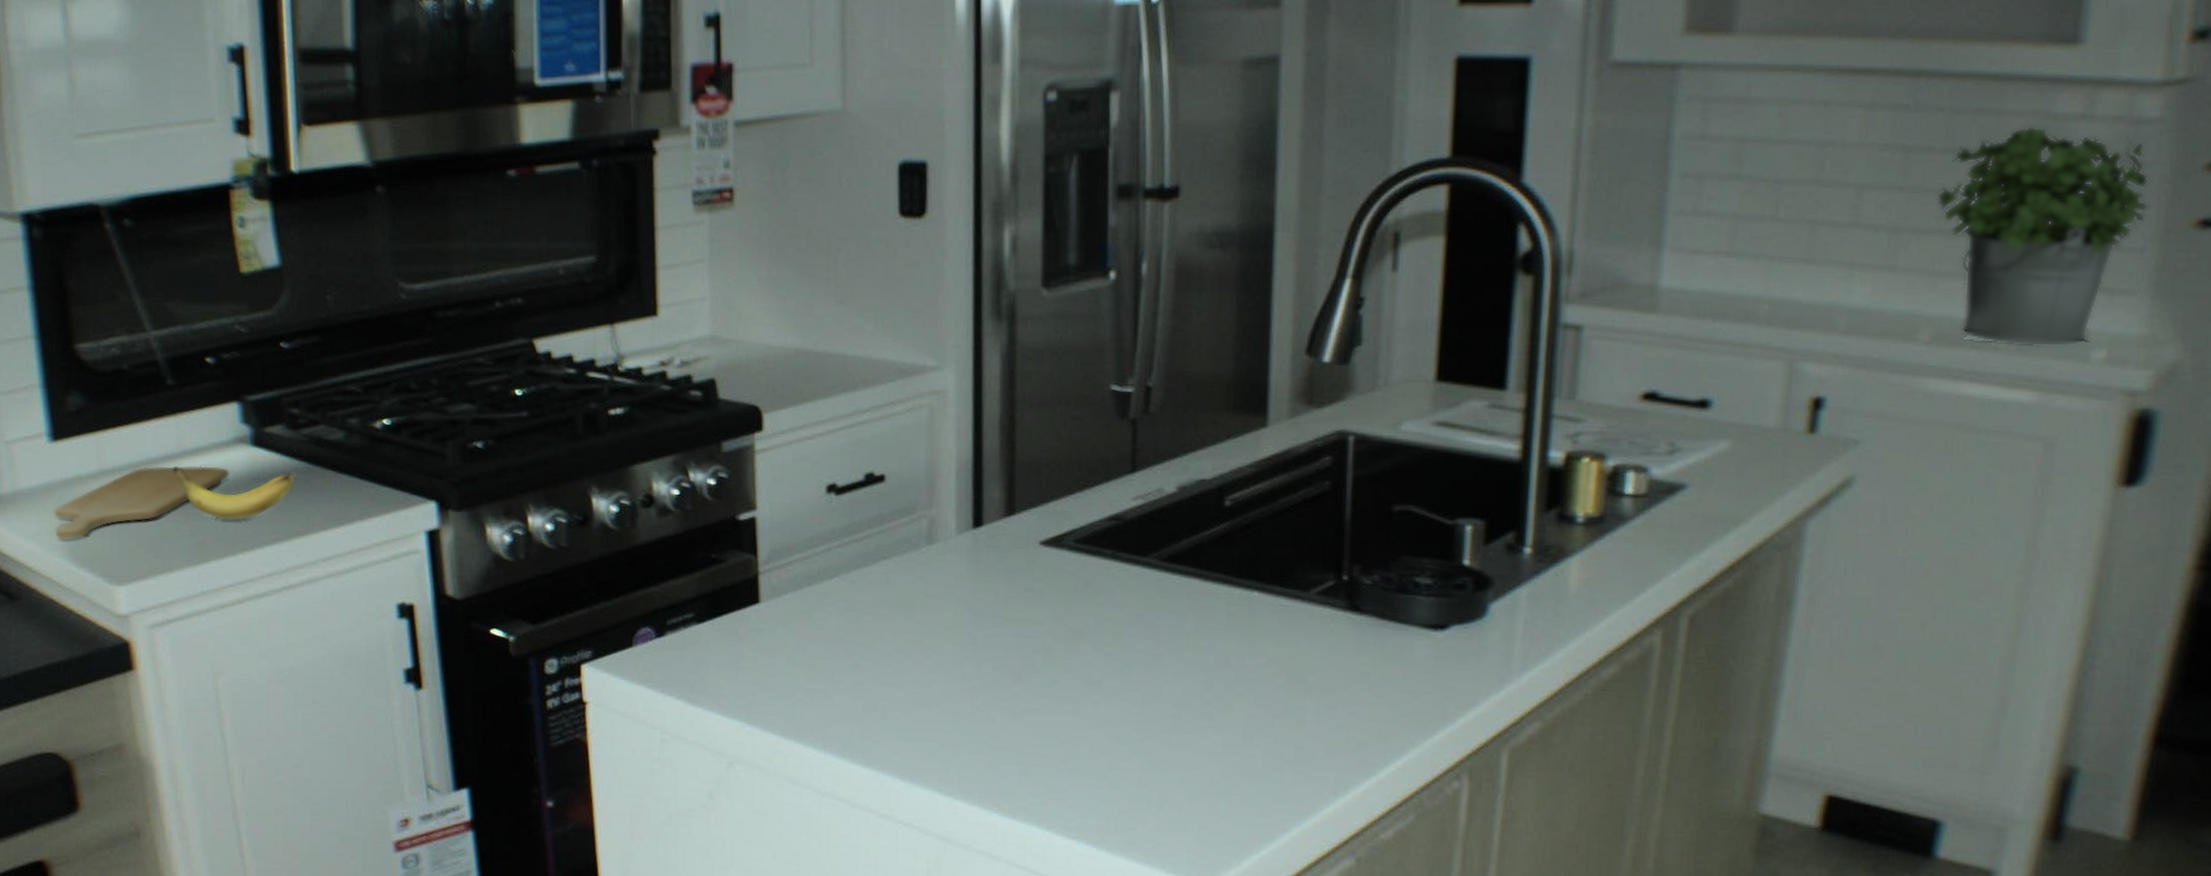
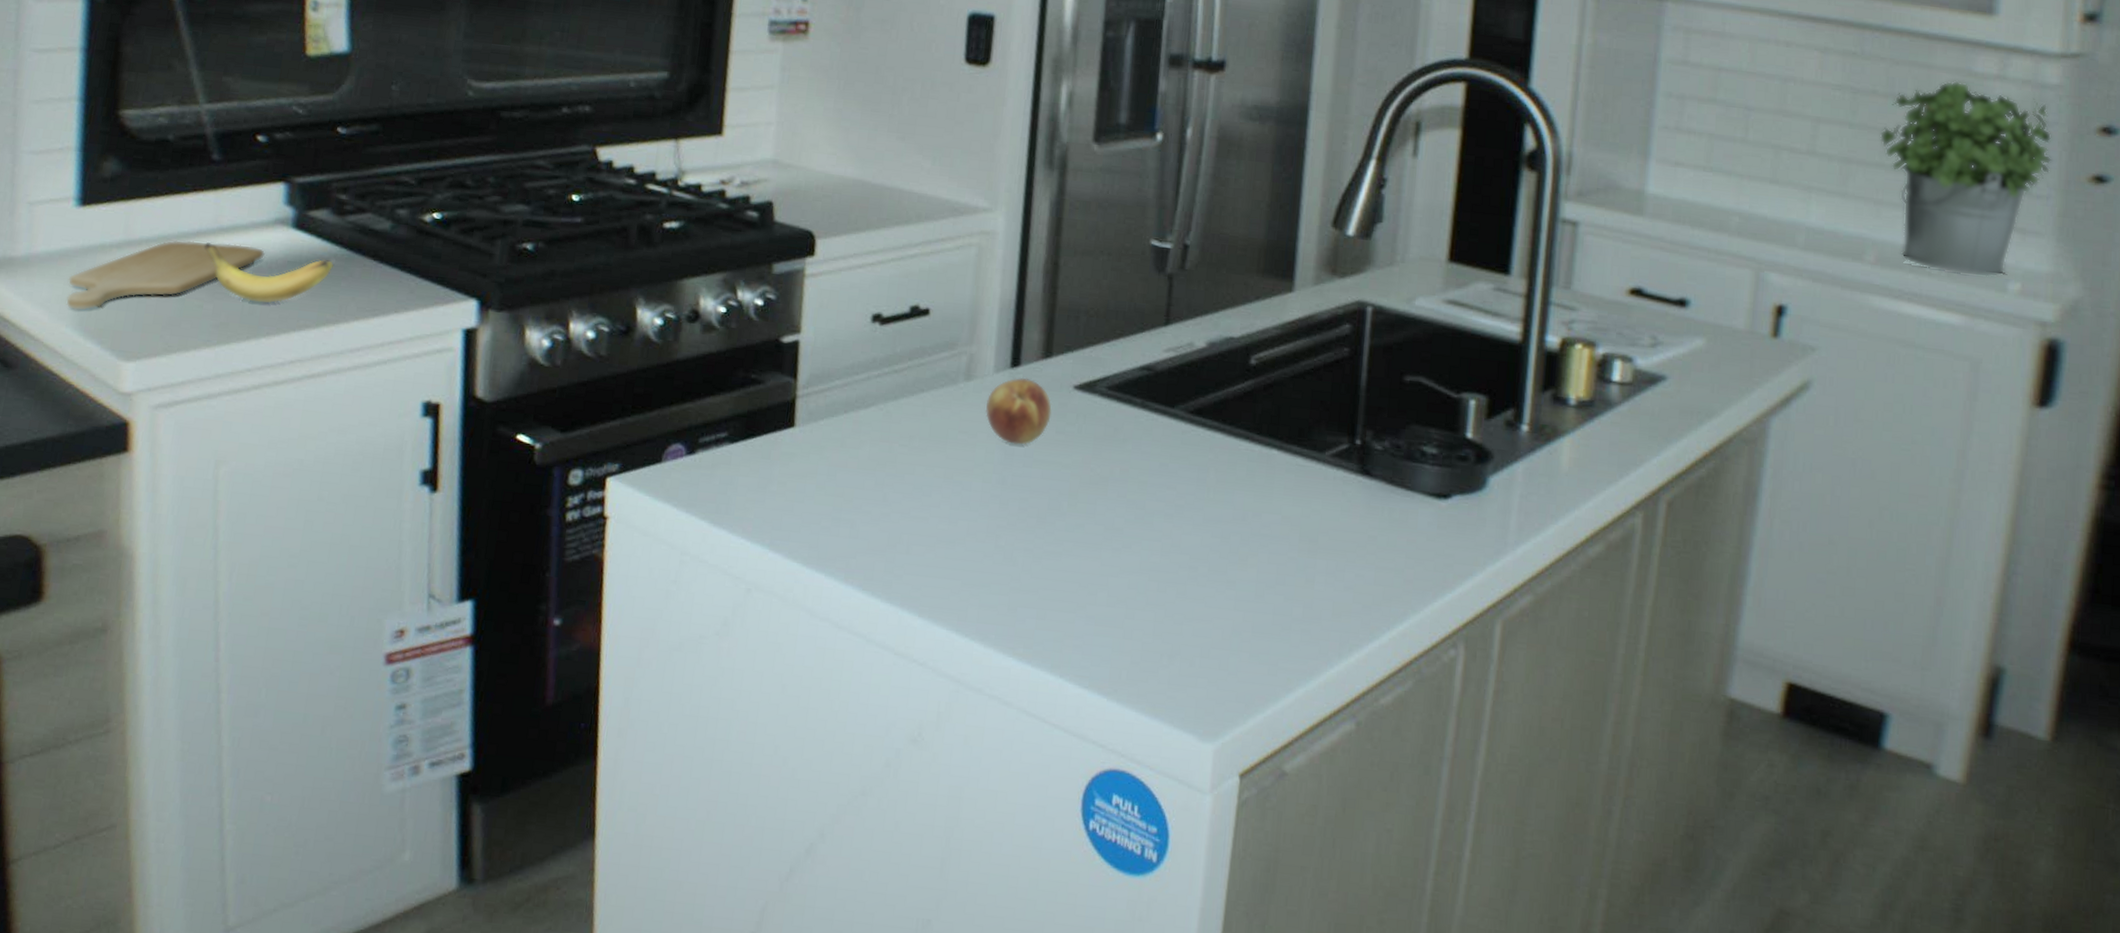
fruit: none [951,537,1019,605] -> present [985,377,1052,445]

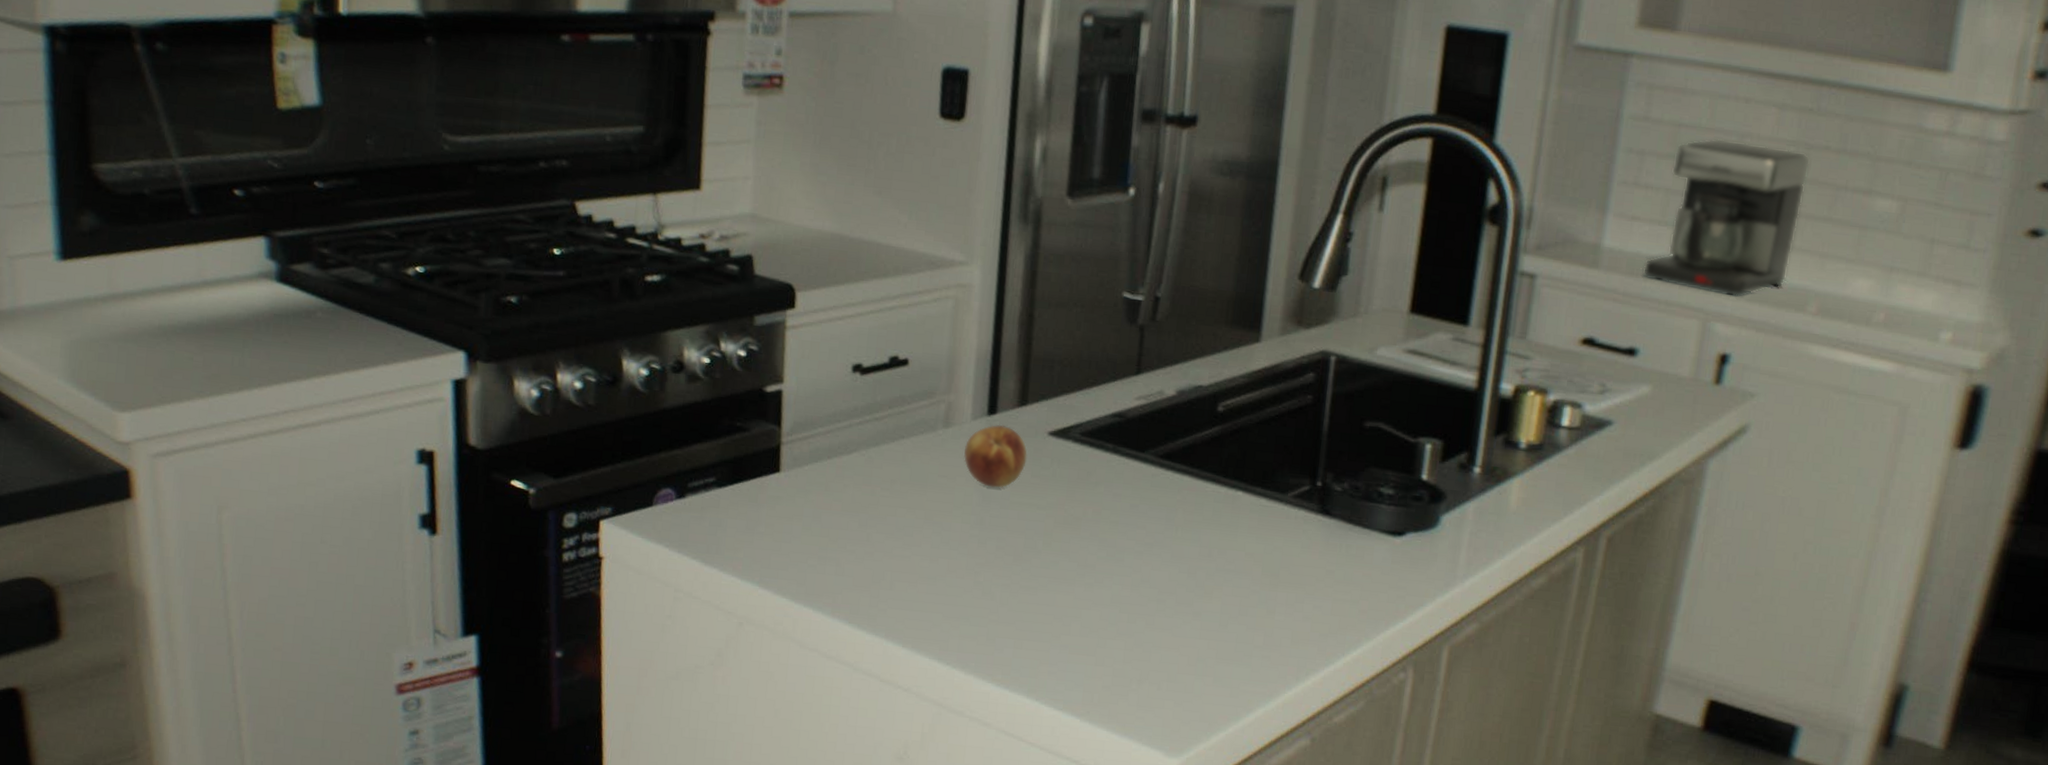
chopping board: present [66,240,265,311] -> none [55,293,251,364]
banana: present [204,241,334,304] -> none [190,295,320,356]
coffee maker: none [1689,83,1858,245] -> present [1642,138,1811,296]
potted plant: present [1880,80,2052,278] -> none [1830,136,1994,328]

